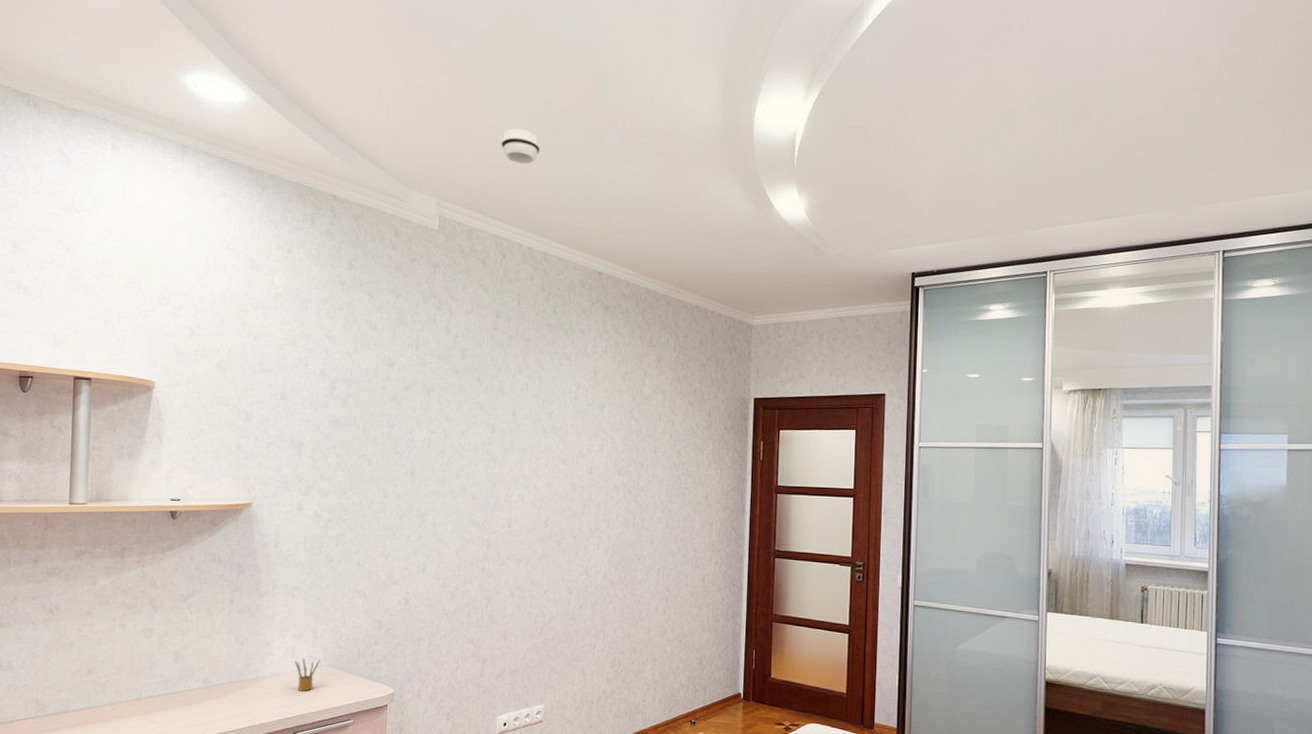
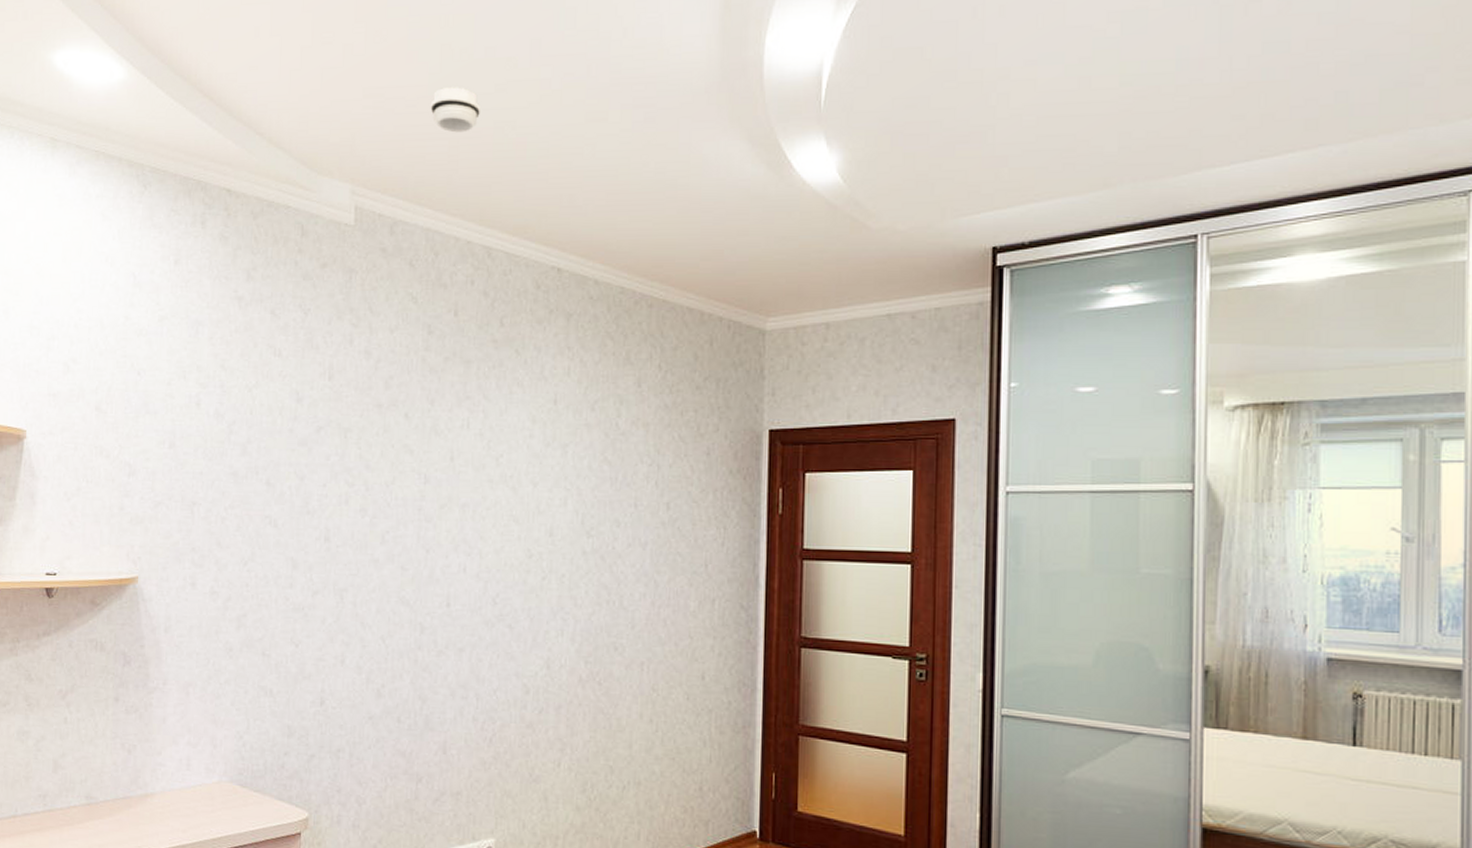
pencil box: present [295,658,320,691] -> none [190,771,220,813]

